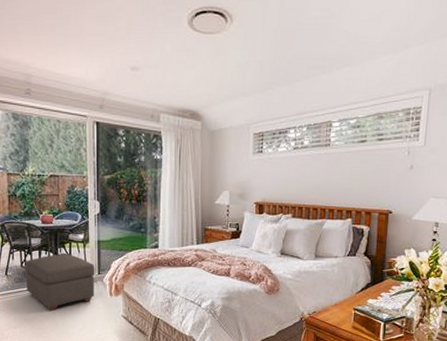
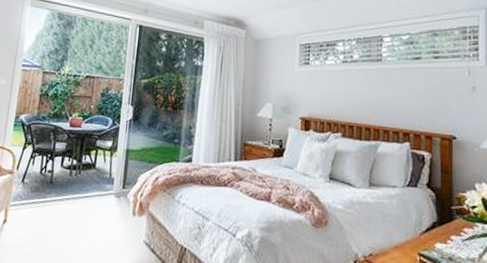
ottoman: present [25,254,95,312] -> none [42,162,120,230]

